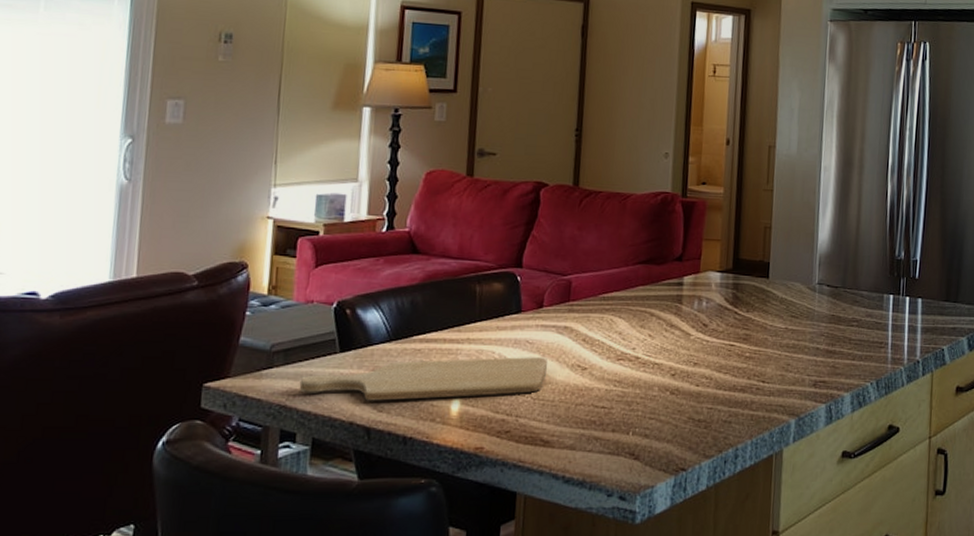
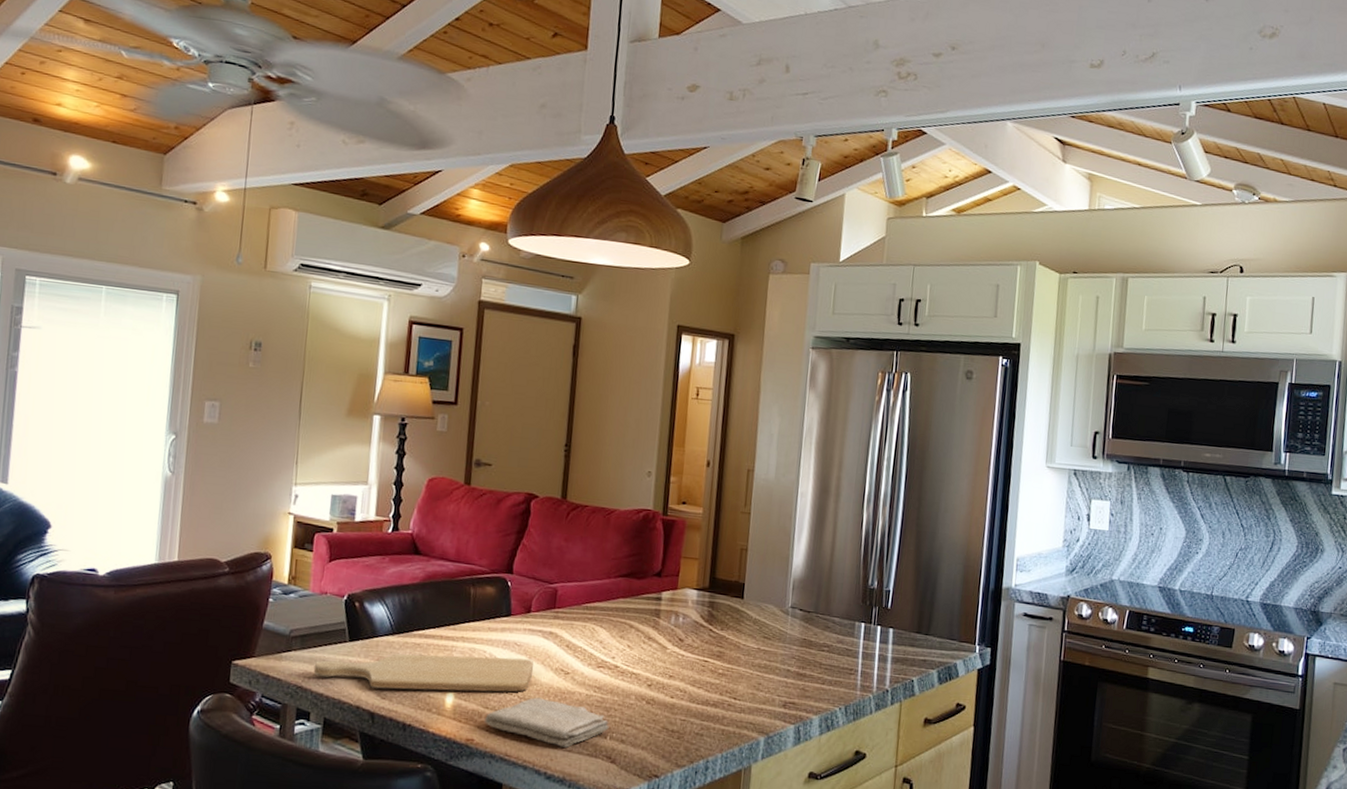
washcloth: none [495,397,632,448] -> present [484,697,609,748]

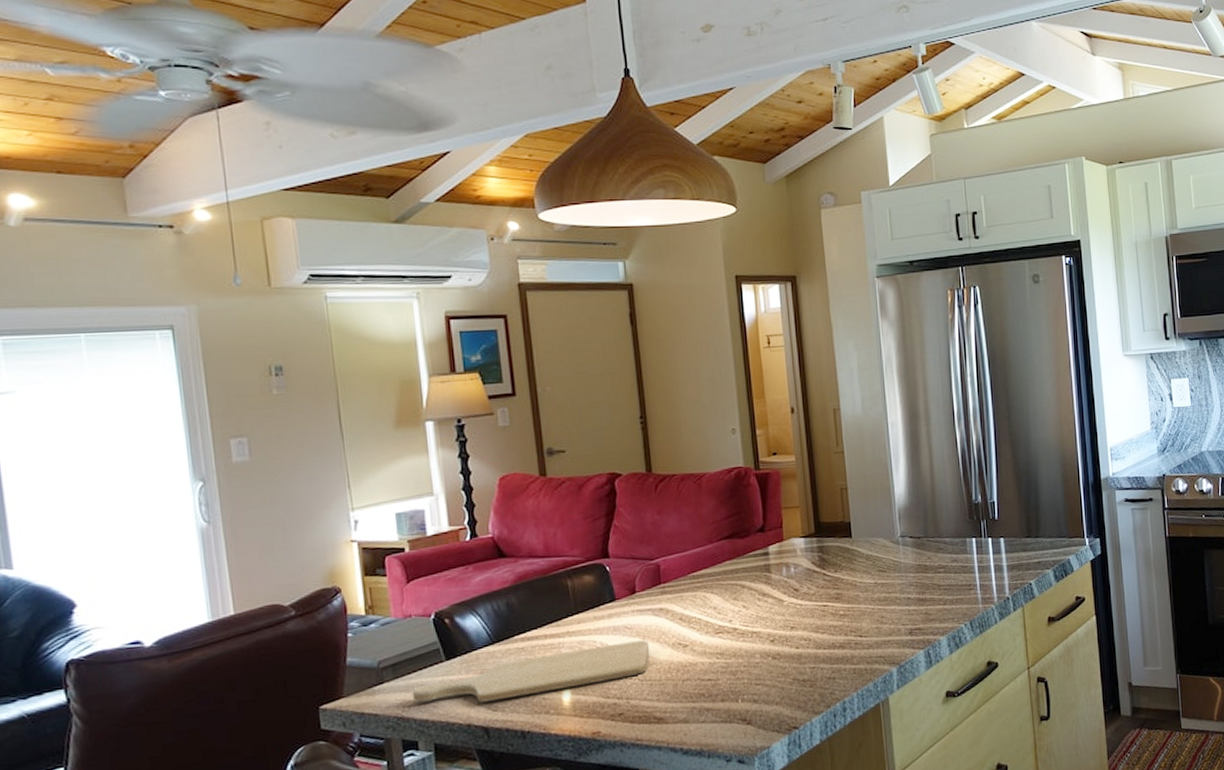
washcloth: present [484,697,609,748] -> none [608,675,739,720]

